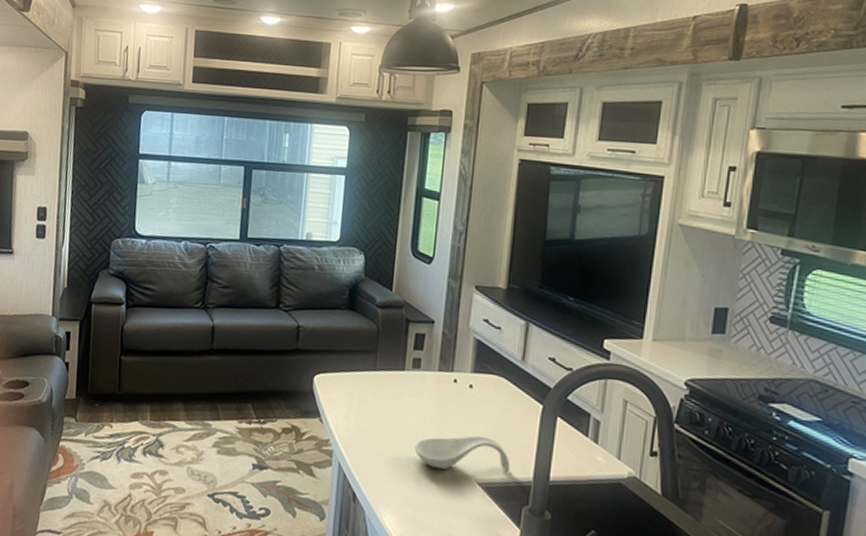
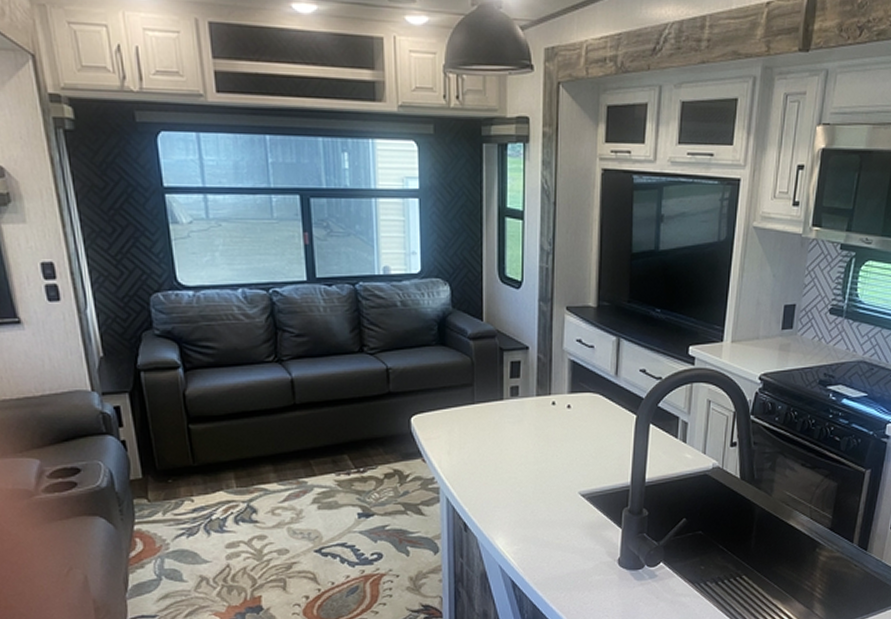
spoon rest: present [414,435,511,472] -> none [519,451,610,489]

